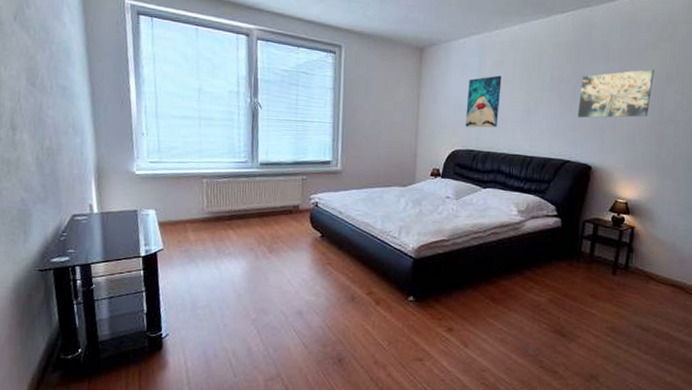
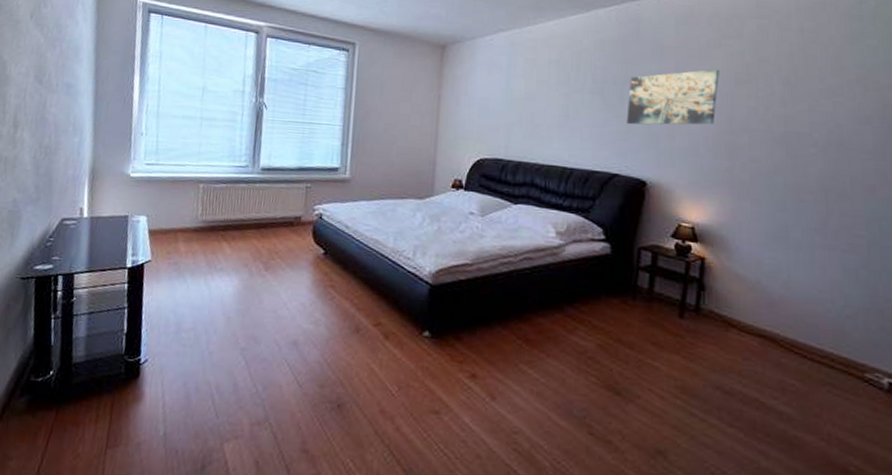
wall art: present [465,75,502,128] -> none [492,75,535,134]

